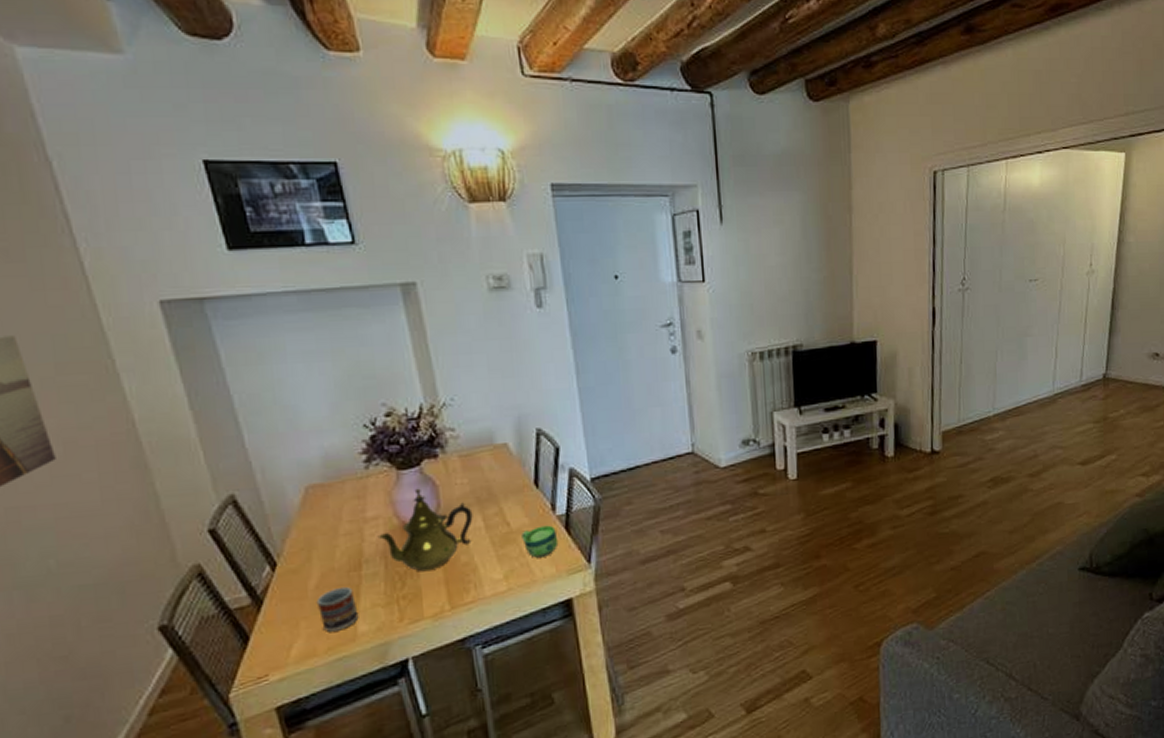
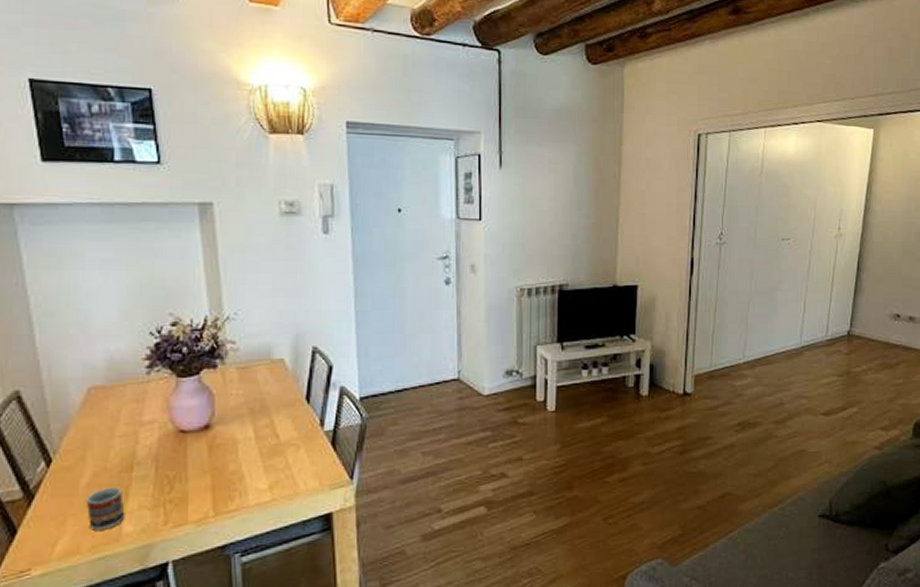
teapot: present [377,488,473,572] -> none [151,396,245,477]
cup: present [521,525,559,558] -> none [289,440,324,471]

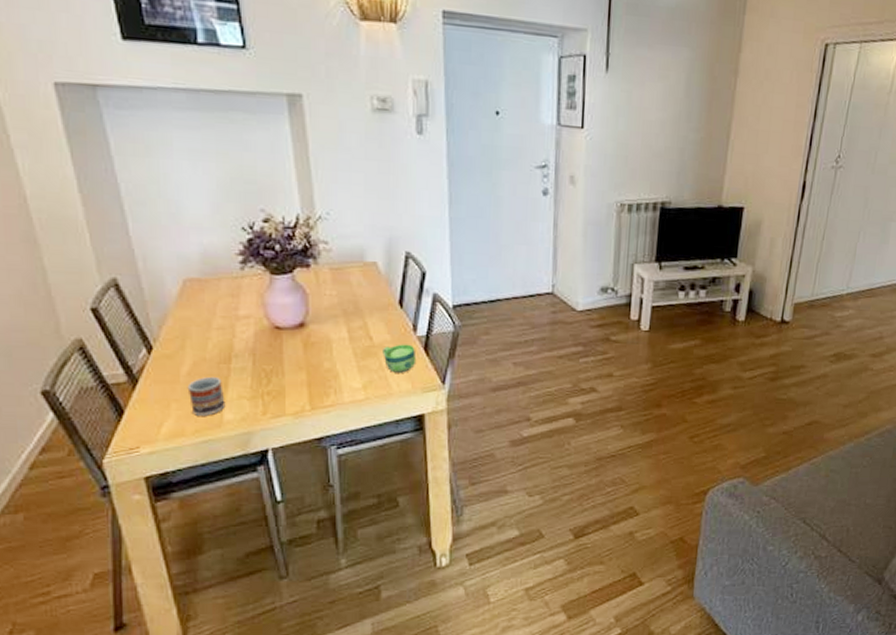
cup: none [289,440,324,471] -> present [382,344,417,373]

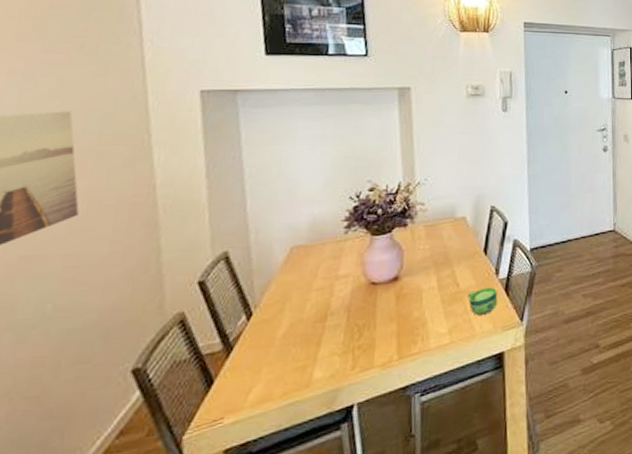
cup: present [187,376,226,416] -> none [280,336,317,378]

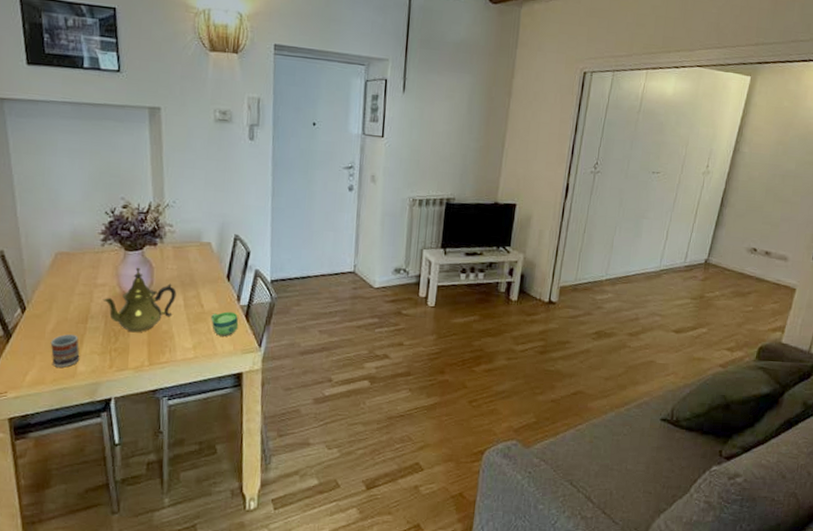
cup: none [280,336,317,378] -> present [50,334,80,368]
teapot: none [345,252,429,325] -> present [102,267,177,333]

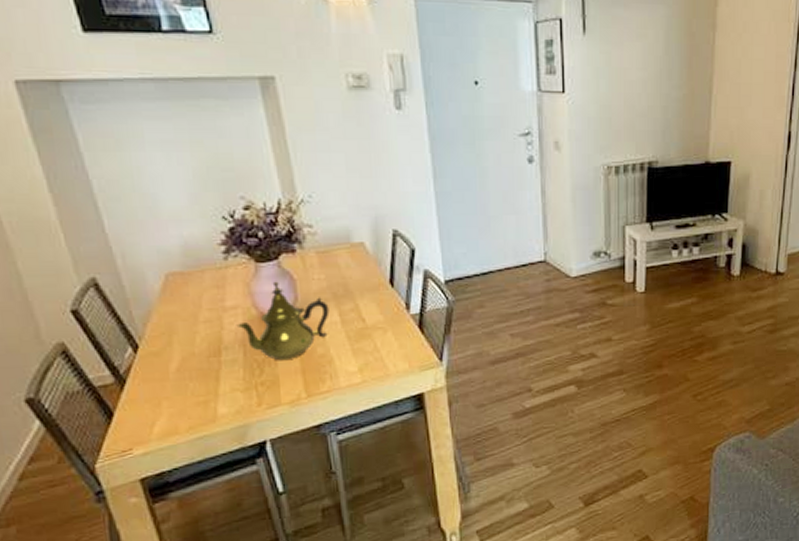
cup: present [50,334,80,368] -> none [177,370,219,412]
cup: present [211,311,239,337] -> none [376,323,412,353]

